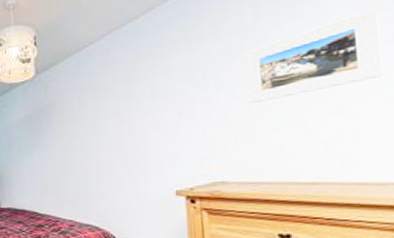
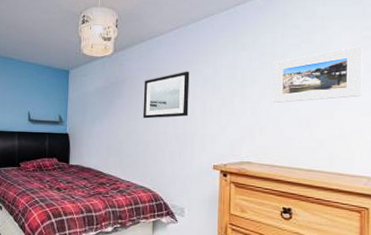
wall art: none [76,81,136,146] -> present [142,71,190,119]

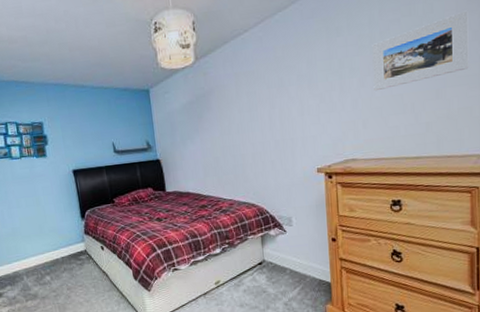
wall art: present [142,71,190,119] -> none [233,69,285,130]

